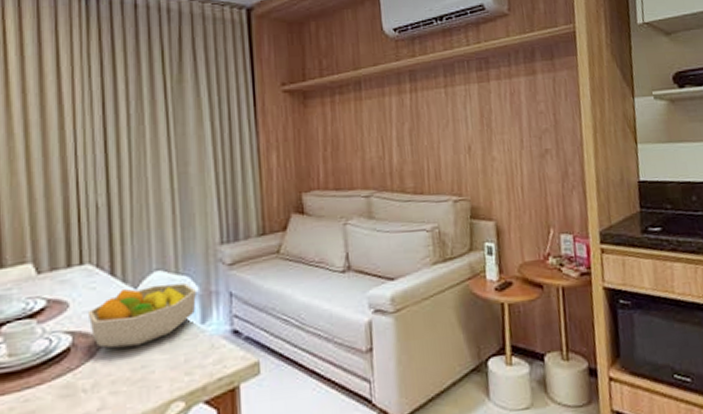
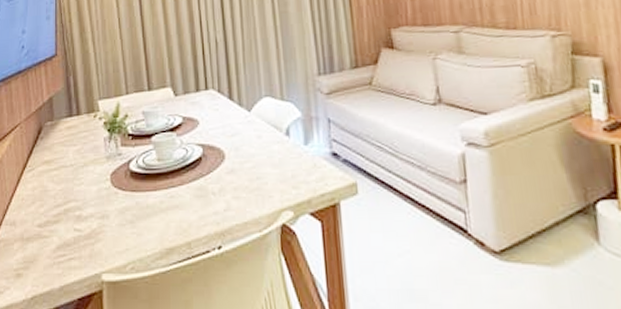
fruit bowl: present [87,283,196,349] -> none [213,109,299,161]

